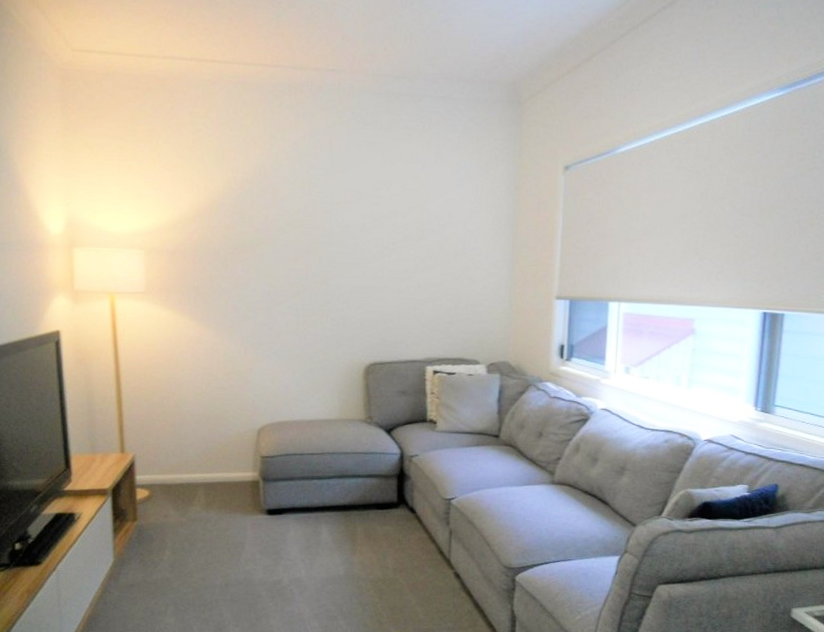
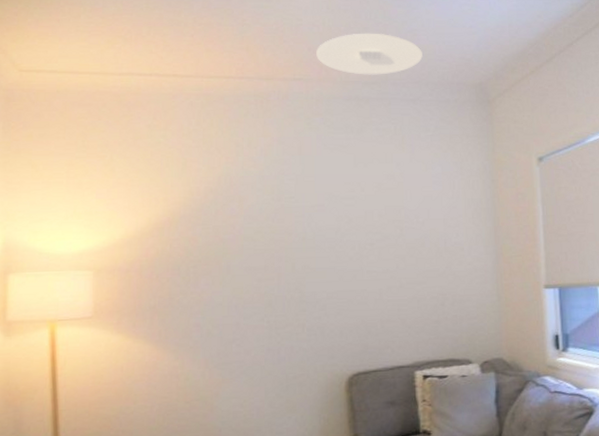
ceiling light: none [350,21,457,69] -> present [316,33,423,75]

